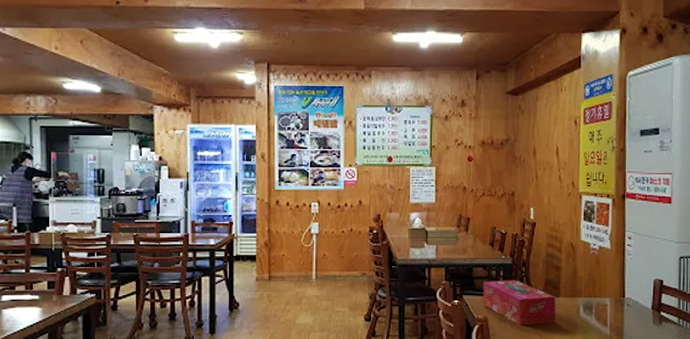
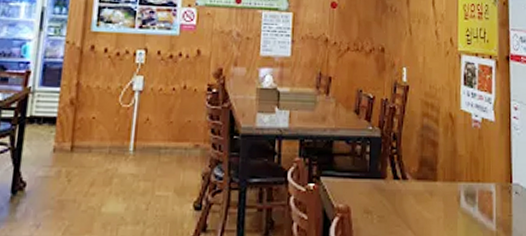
tissue box: present [483,280,556,326] -> none [344,157,433,218]

